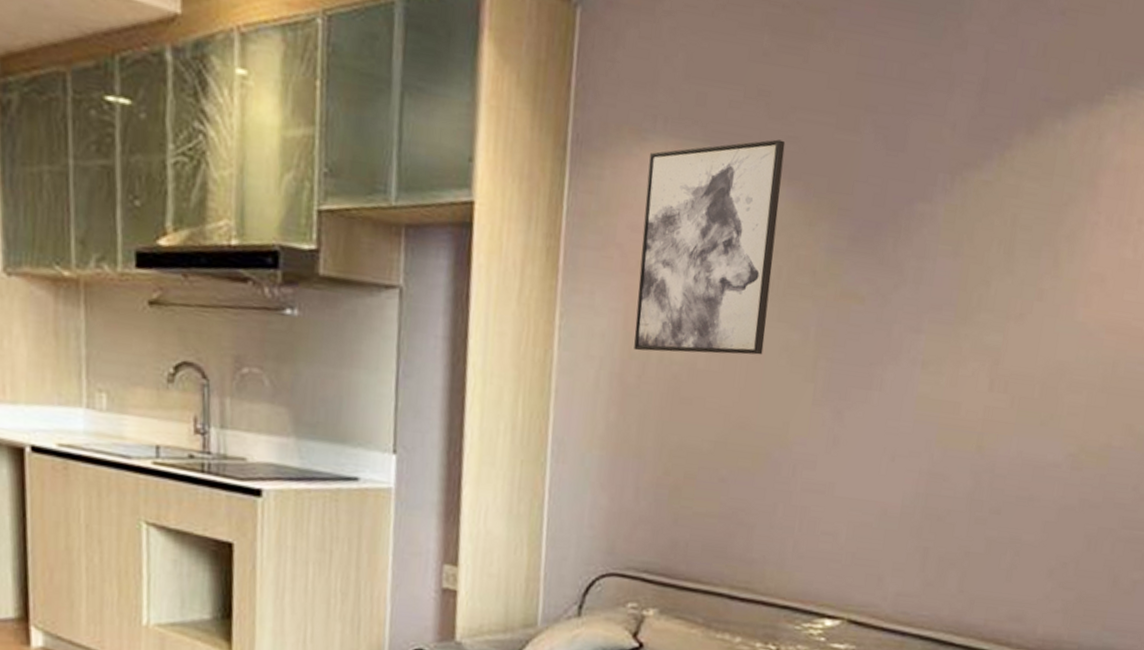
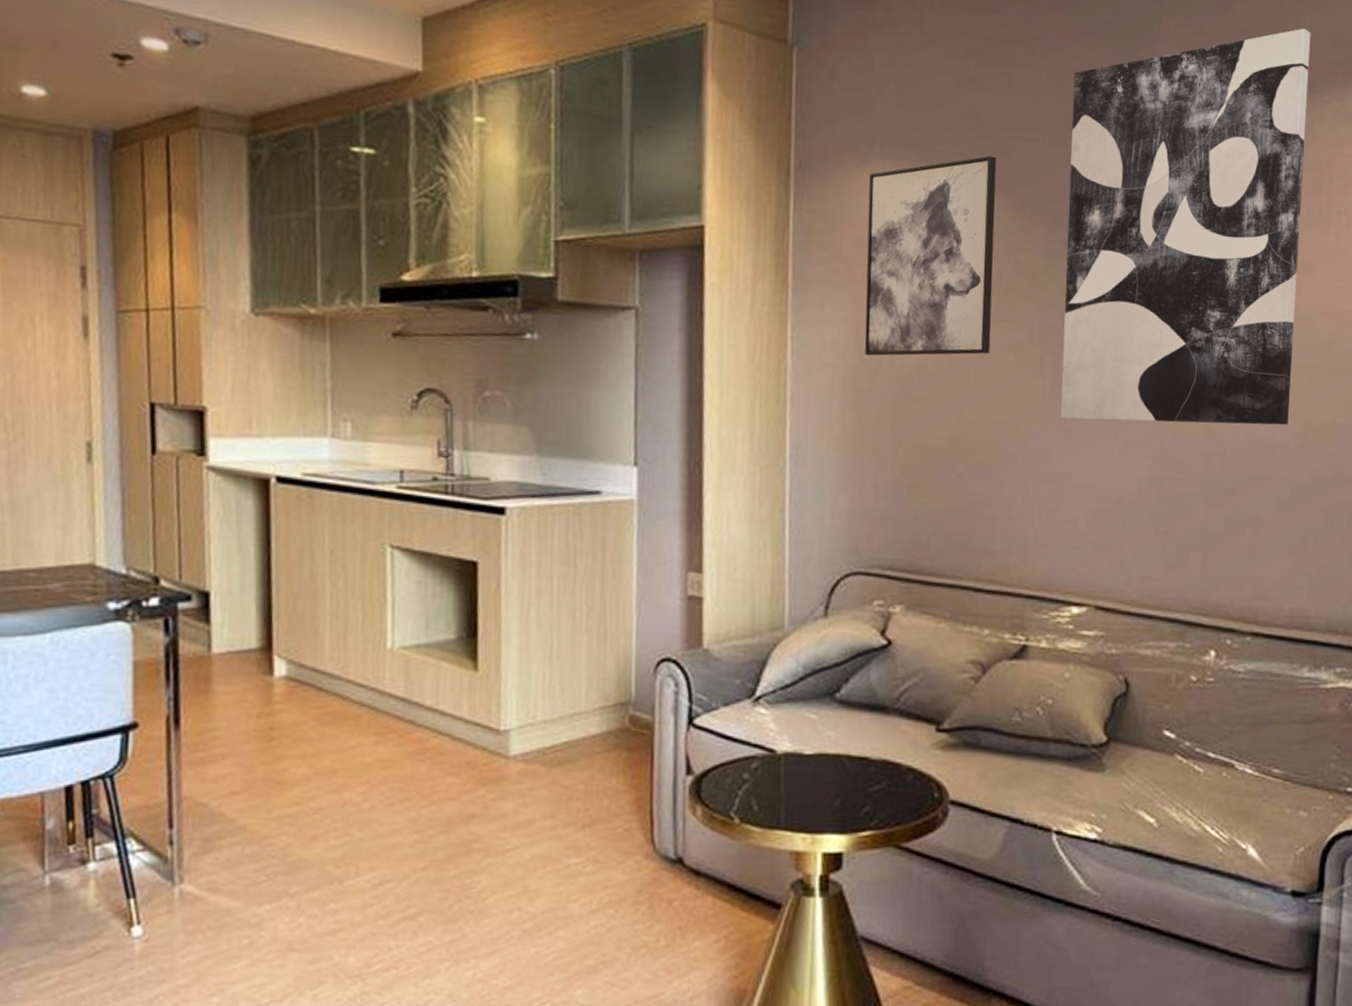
wall art: none [830,11,1134,446] -> present [1060,28,1311,426]

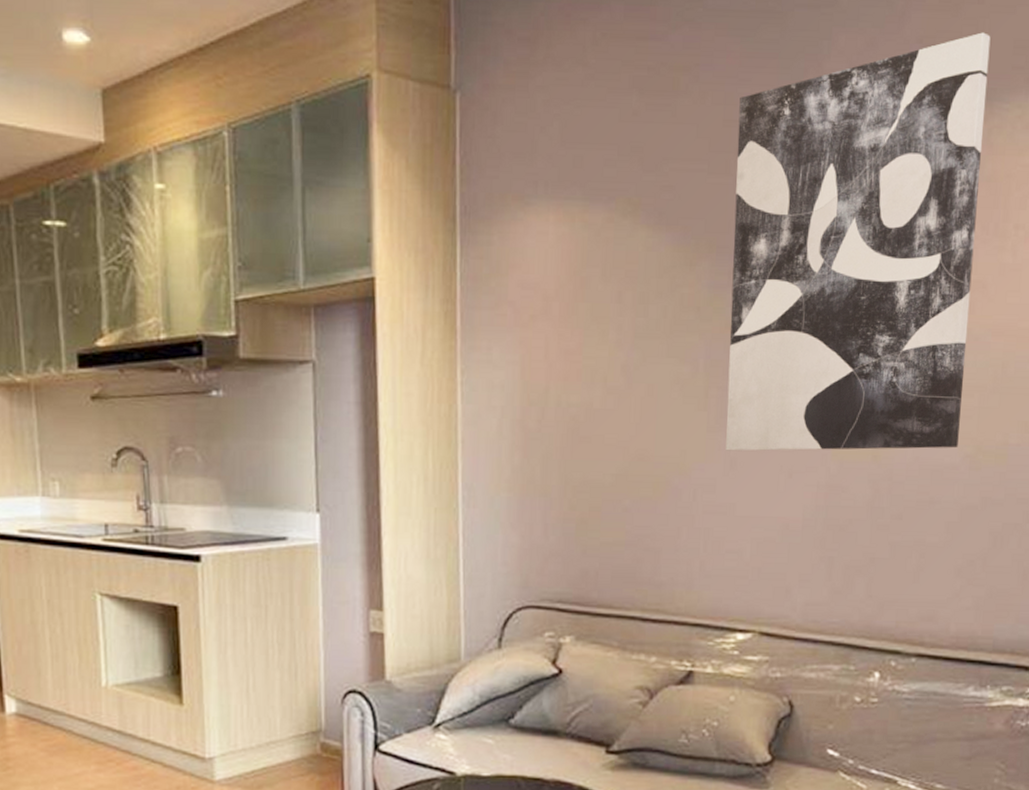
wall art: present [864,156,997,356] -> none [532,190,661,398]

